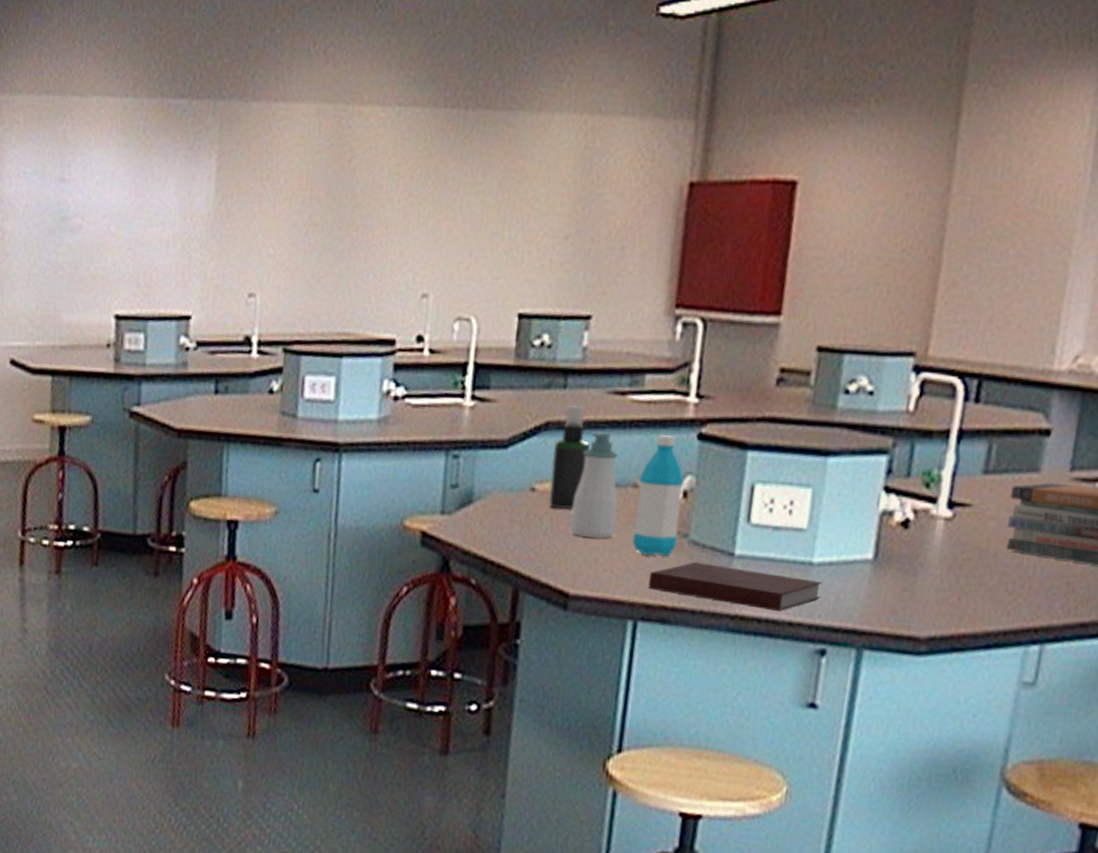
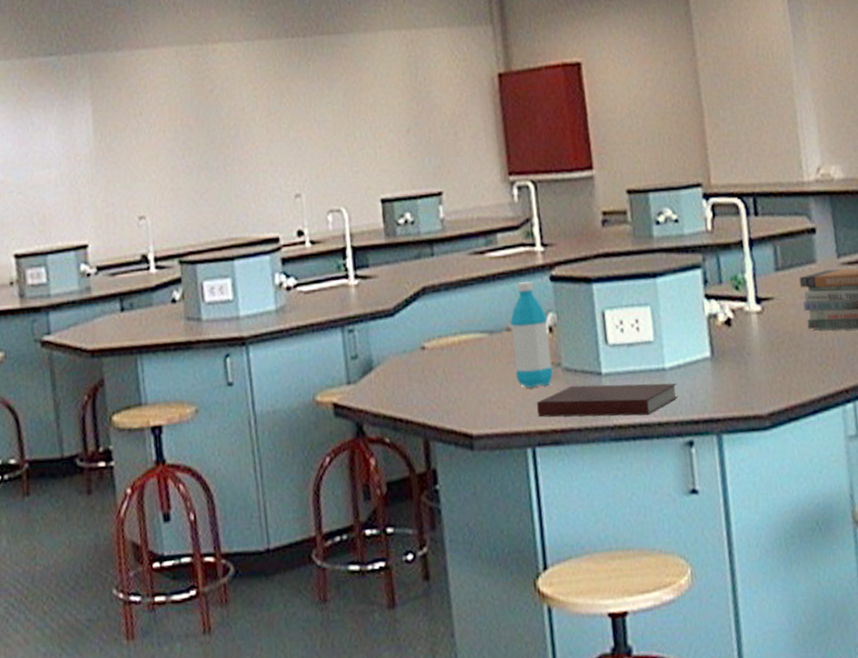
spray bottle: present [548,404,590,509] -> none [433,268,464,361]
soap bottle: present [570,432,619,538] -> none [459,287,500,382]

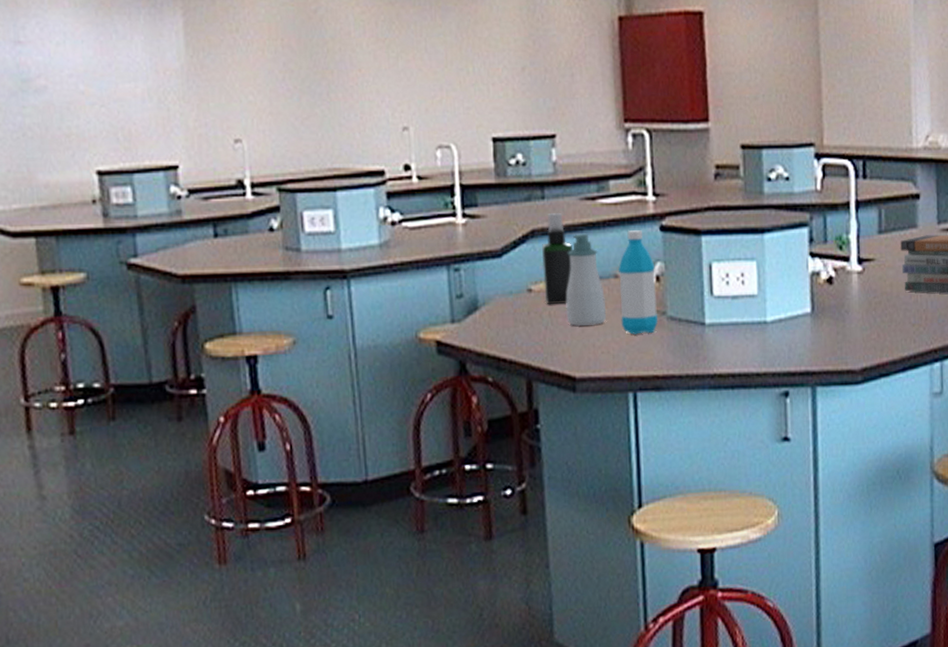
spray bottle: none [433,268,464,361] -> present [541,212,573,304]
soap bottle: none [459,287,500,382] -> present [566,233,606,326]
notebook: present [537,383,678,418] -> none [640,334,777,366]

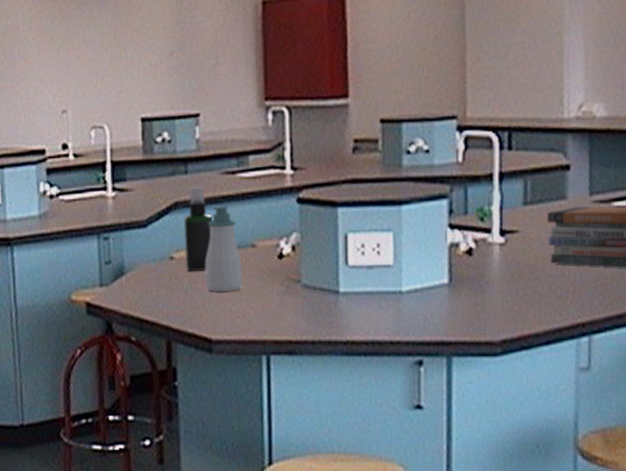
water bottle: present [618,230,659,335] -> none [256,202,293,301]

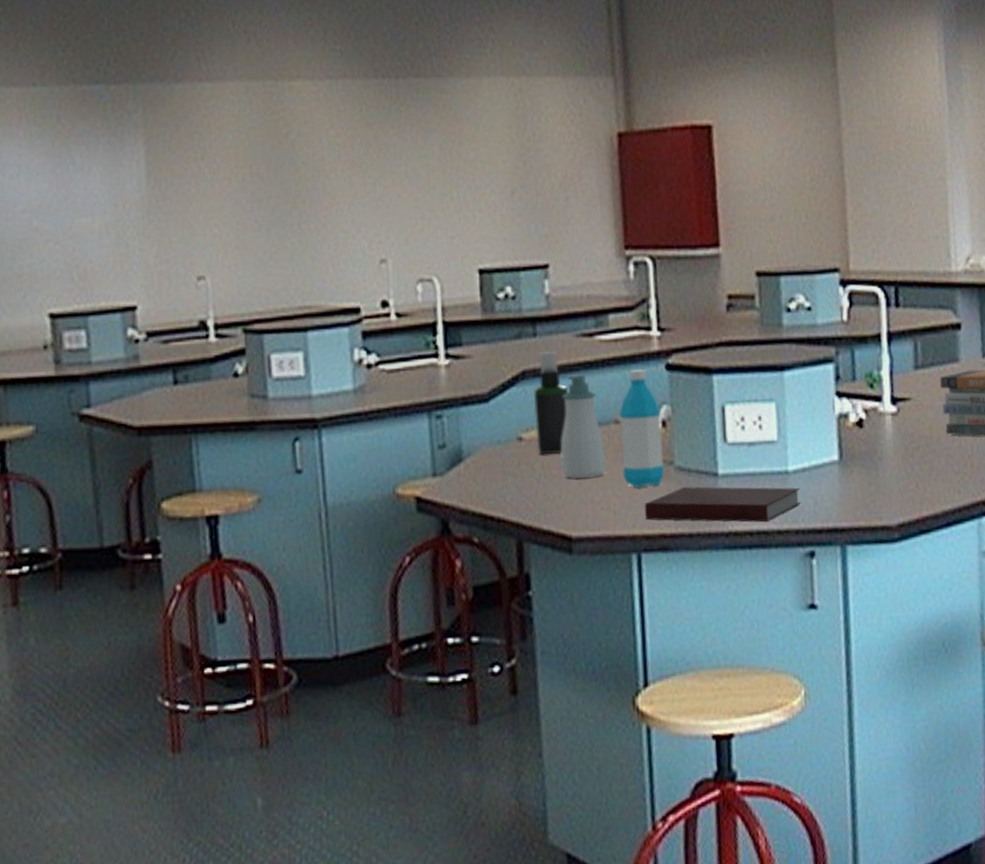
water bottle: none [256,202,293,301] -> present [619,369,665,488]
notebook: none [275,302,413,334] -> present [645,487,801,523]

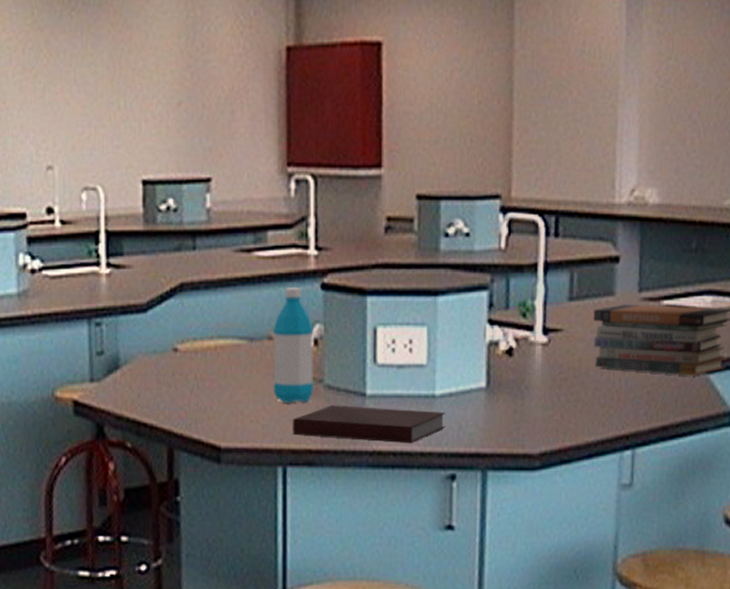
spray bottle: present [533,351,568,454] -> none [190,265,224,365]
soap bottle: present [560,374,606,478] -> none [214,289,257,391]

